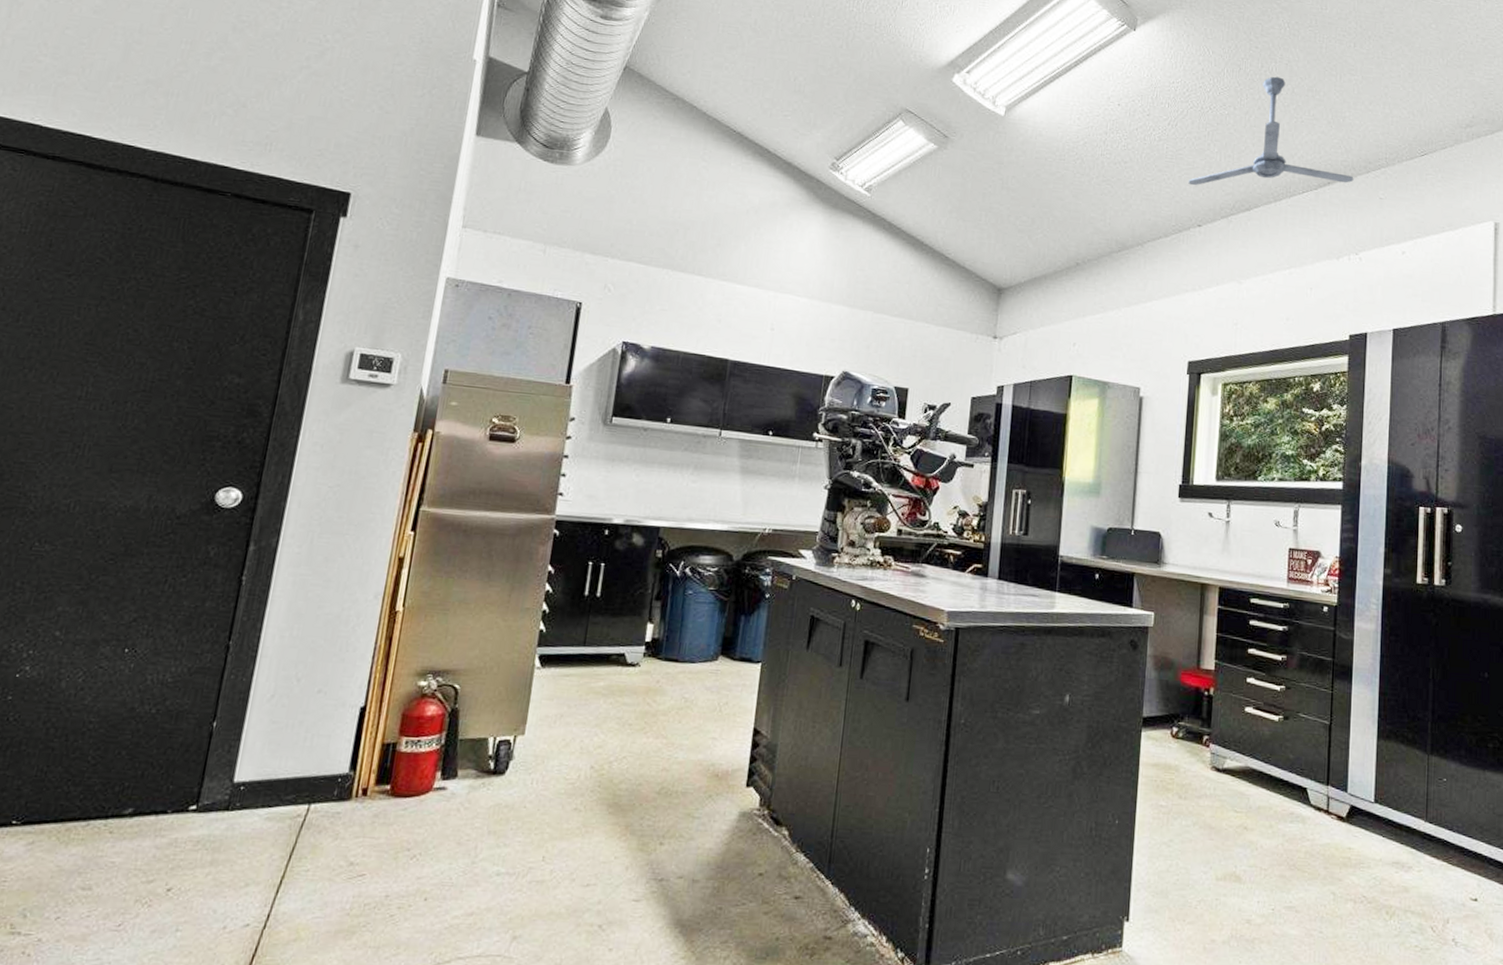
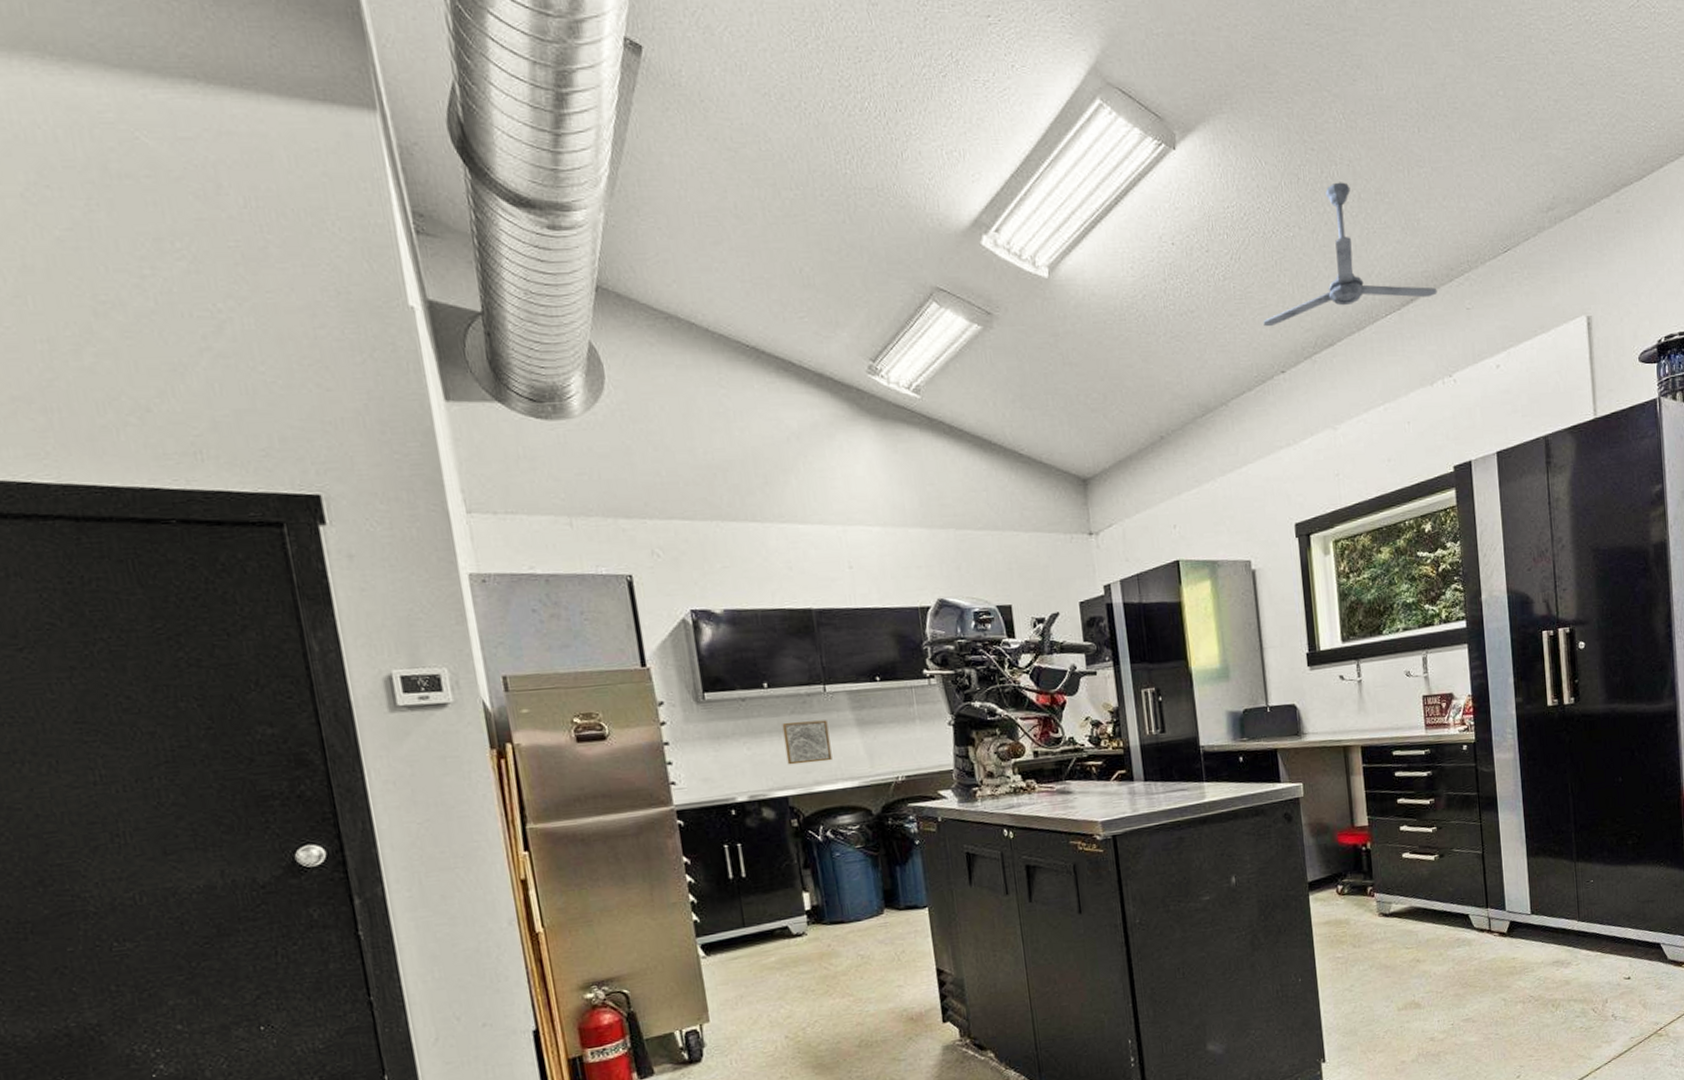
wall art: none [668,458,715,501] -> present [782,720,833,765]

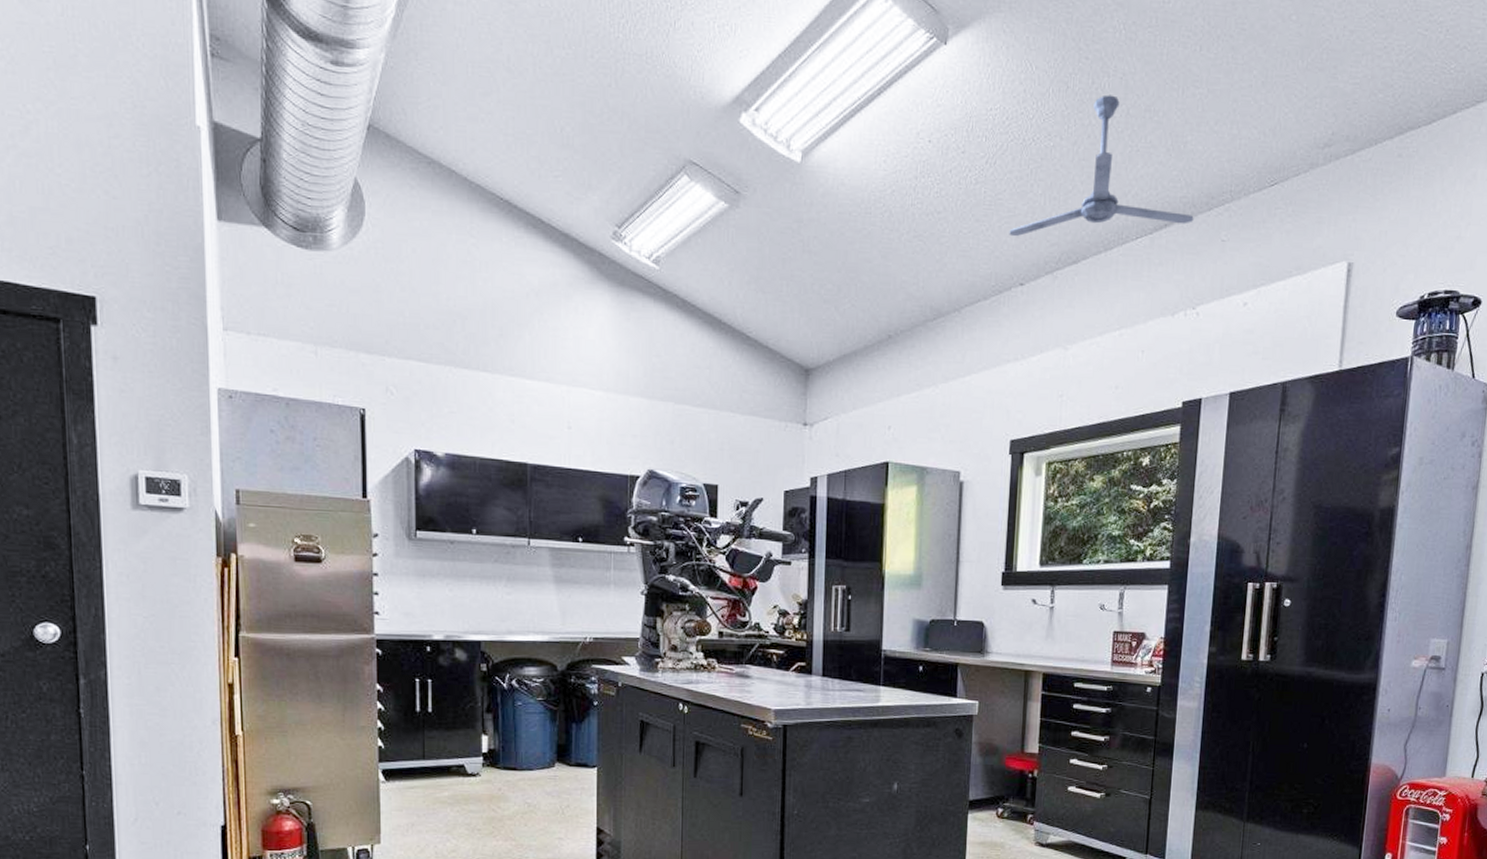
wall art: present [782,720,833,765] -> none [485,571,527,613]

